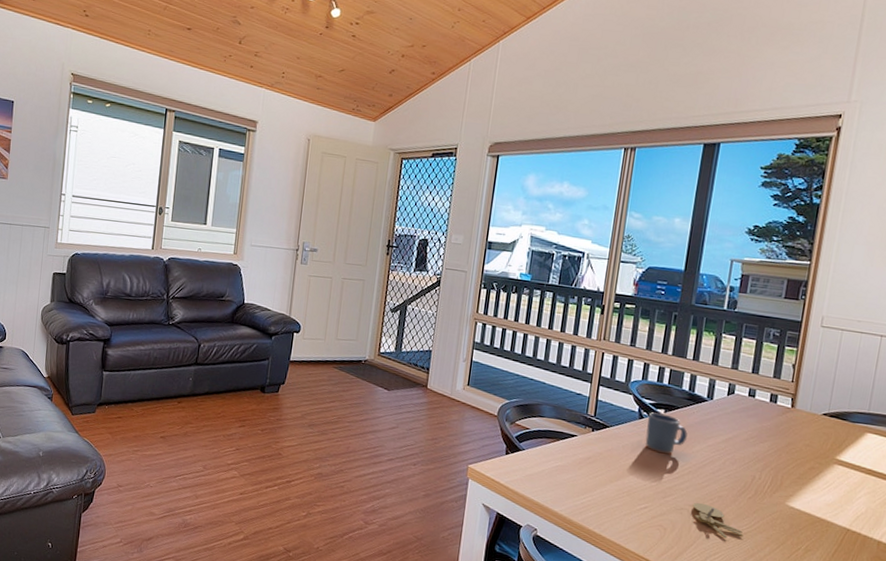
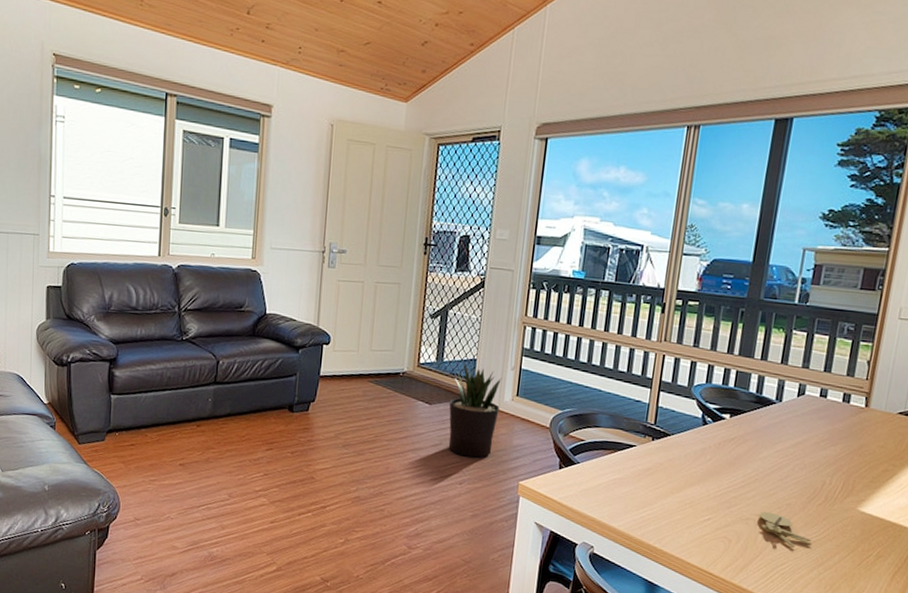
planter: none [404,352,454,442] -> present [448,361,502,458]
mug: present [645,412,688,454] -> none [709,418,755,462]

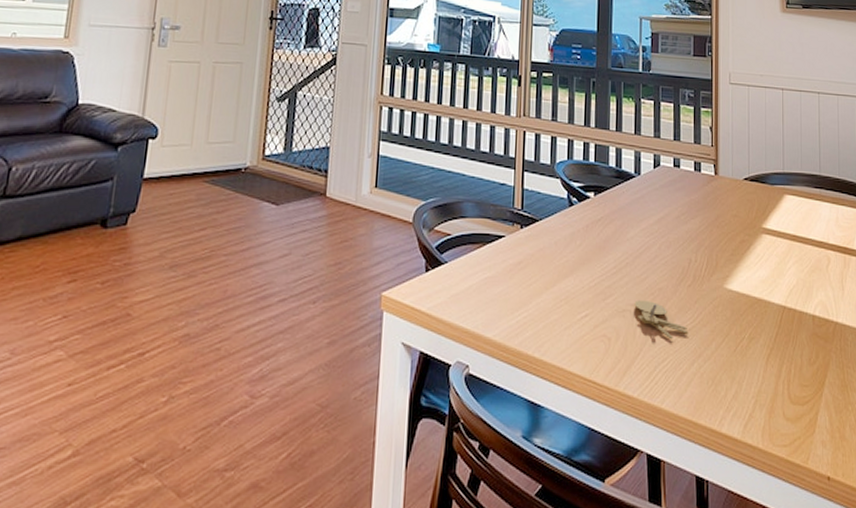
planter: present [448,361,502,458] -> none [299,150,358,267]

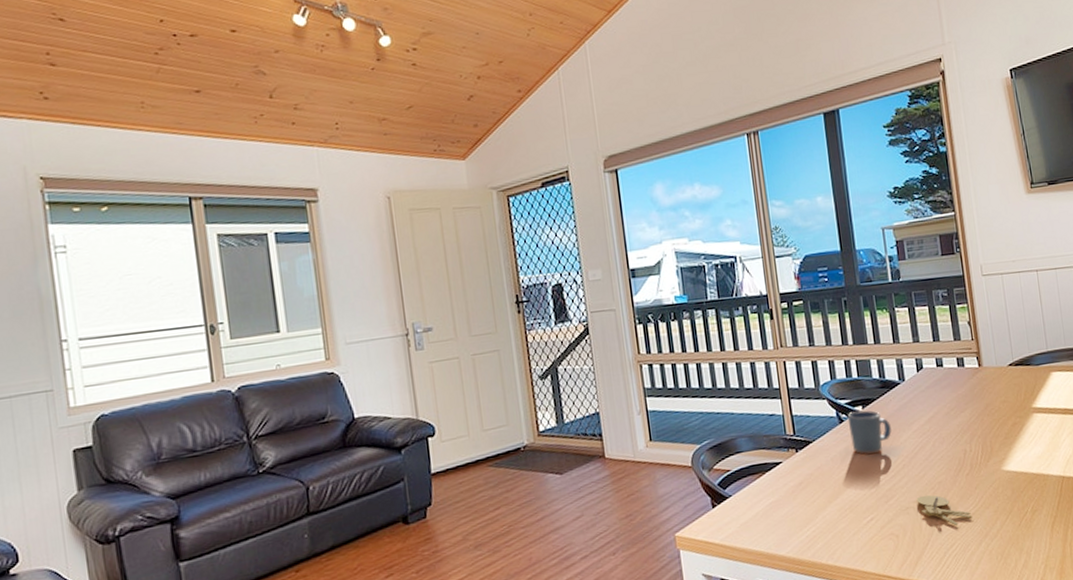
mug: none [577,197,620,246] -> present [847,410,892,454]

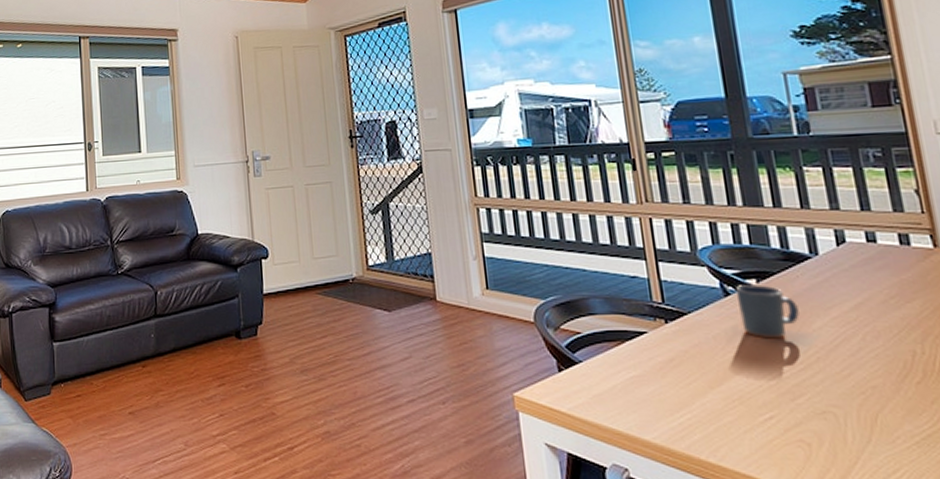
key: present [916,495,973,526] -> none [838,399,928,447]

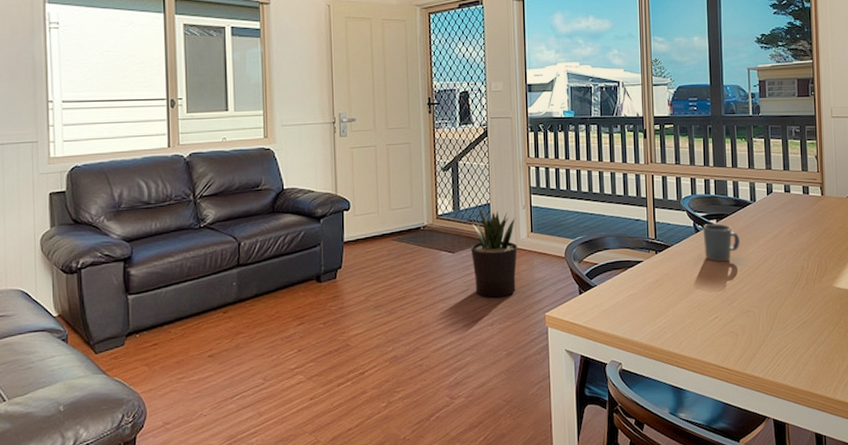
planter: none [410,257,472,369] -> present [470,207,518,298]

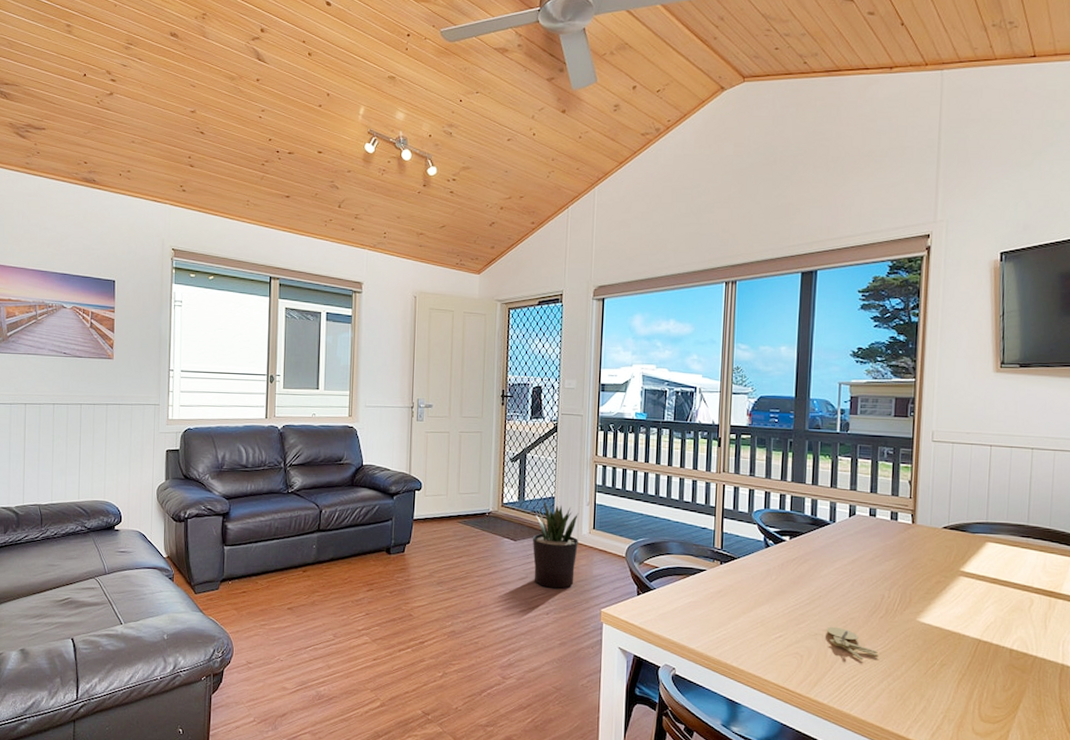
mug: present [703,223,740,262] -> none [773,540,814,581]
key: none [756,301,804,331] -> present [826,626,879,661]

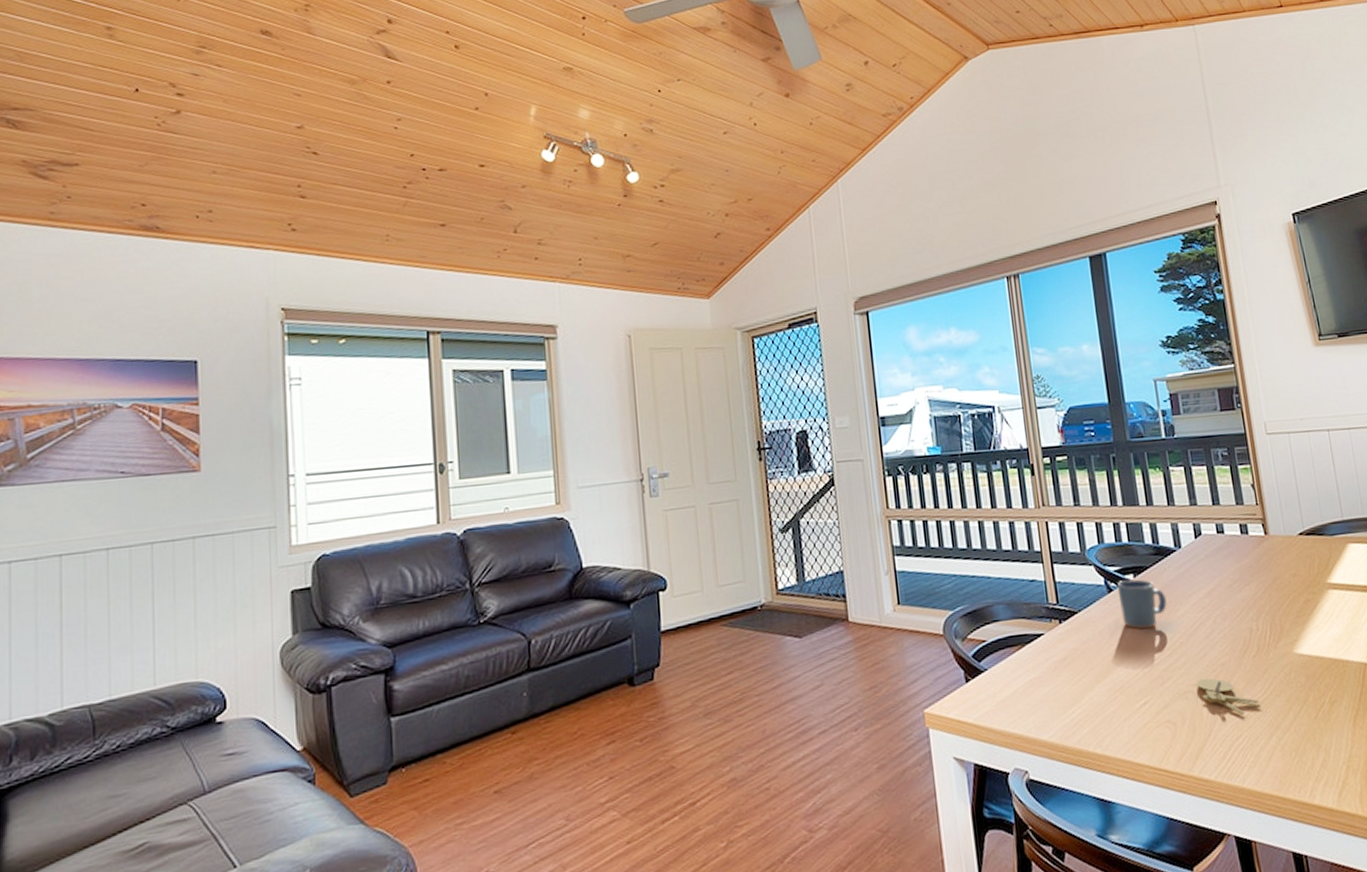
planter: present [532,499,578,589] -> none [822,576,884,694]
mug: none [773,540,814,581] -> present [1116,579,1167,629]

